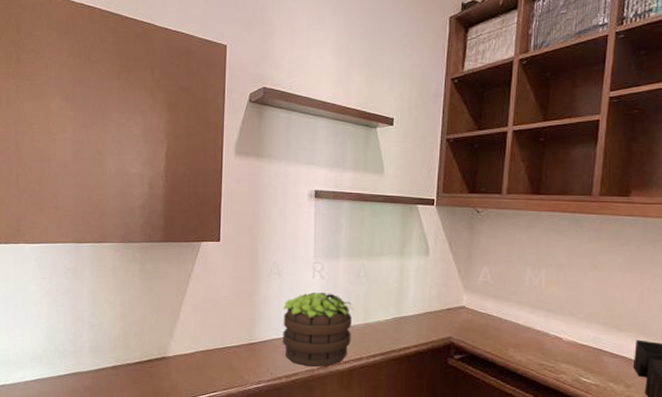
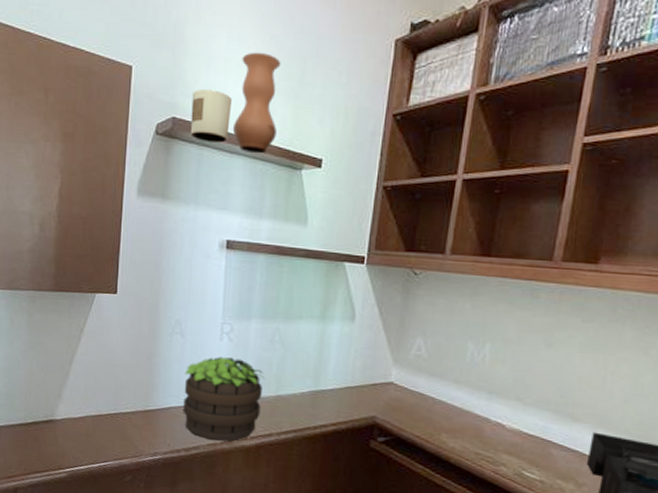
candle: none [279,62,315,107] -> present [190,88,233,143]
vase: none [315,30,354,116] -> present [232,52,281,154]

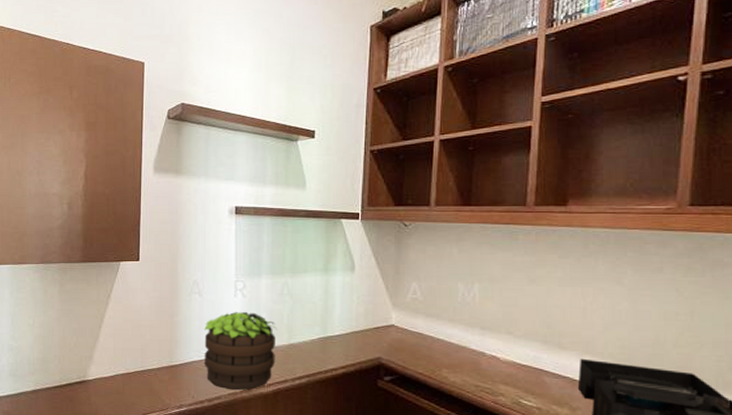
candle: present [190,88,233,143] -> none [198,77,233,123]
vase: present [232,52,281,154] -> none [234,43,273,130]

